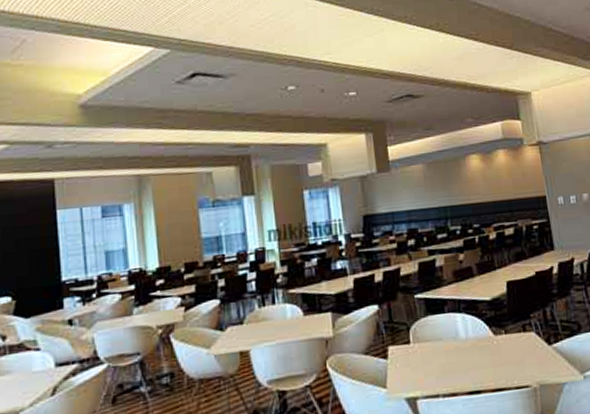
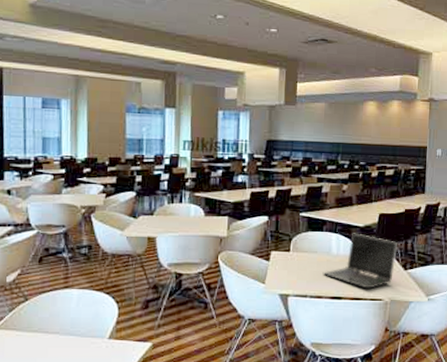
laptop computer: none [453,309,537,376] -> present [322,233,397,289]

